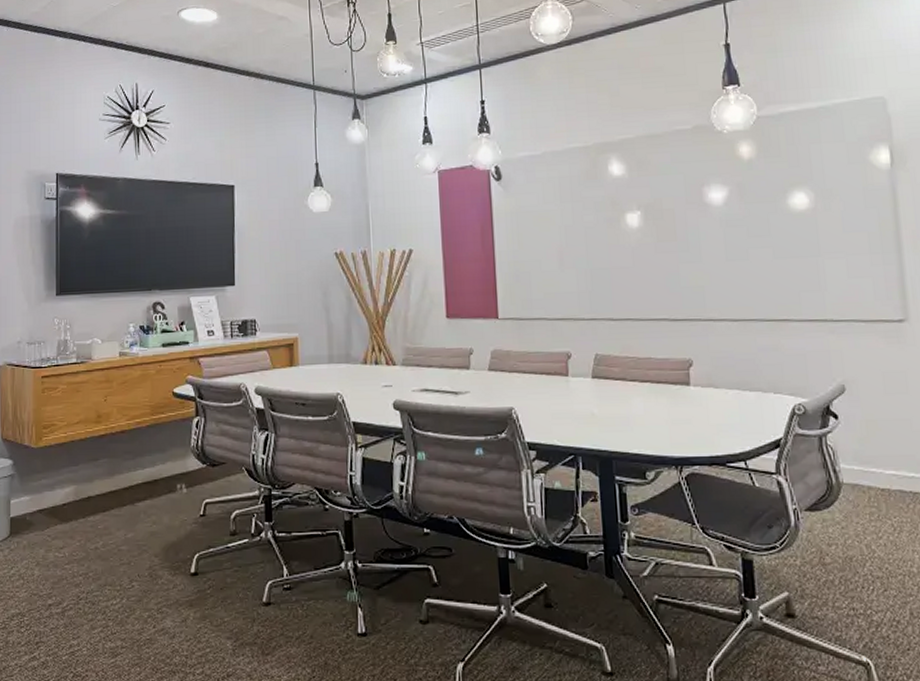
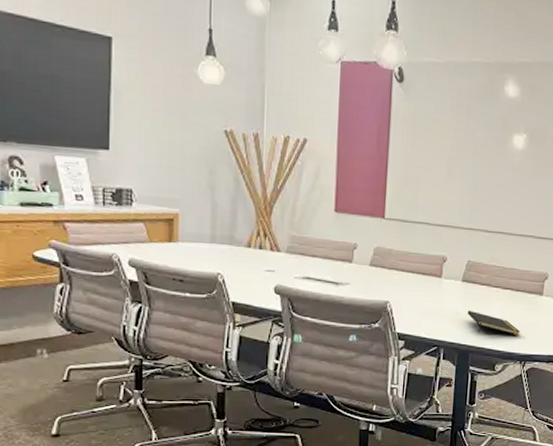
notepad: none [603,410,670,437] -> present [467,310,521,336]

